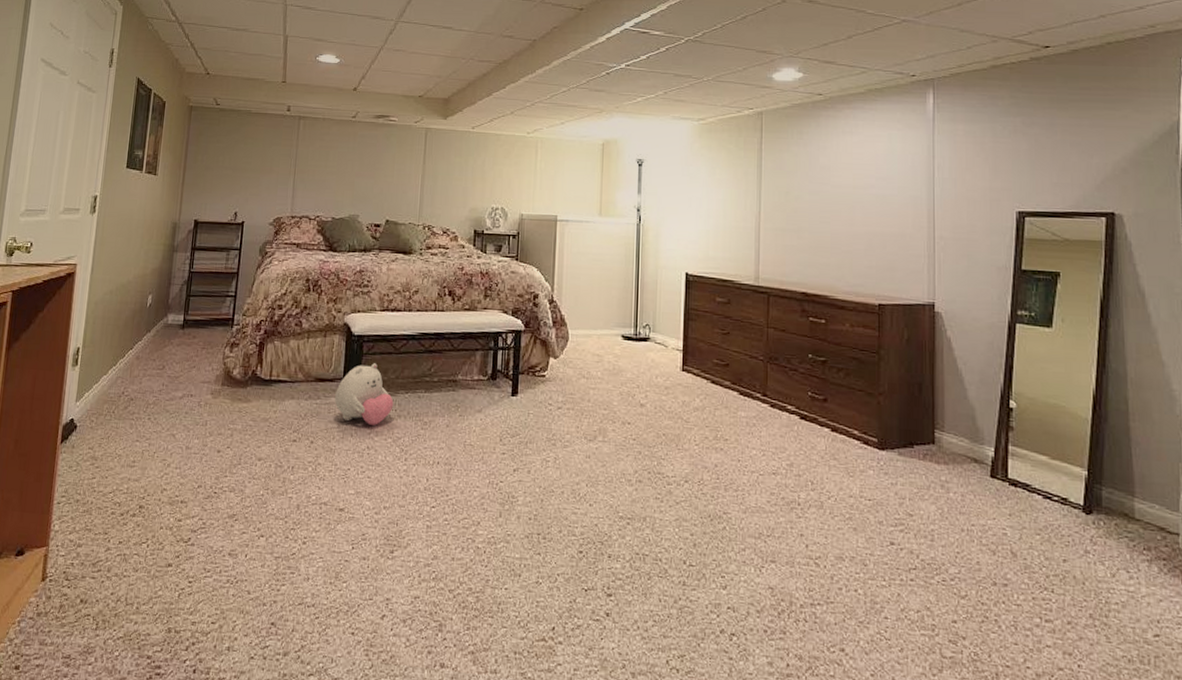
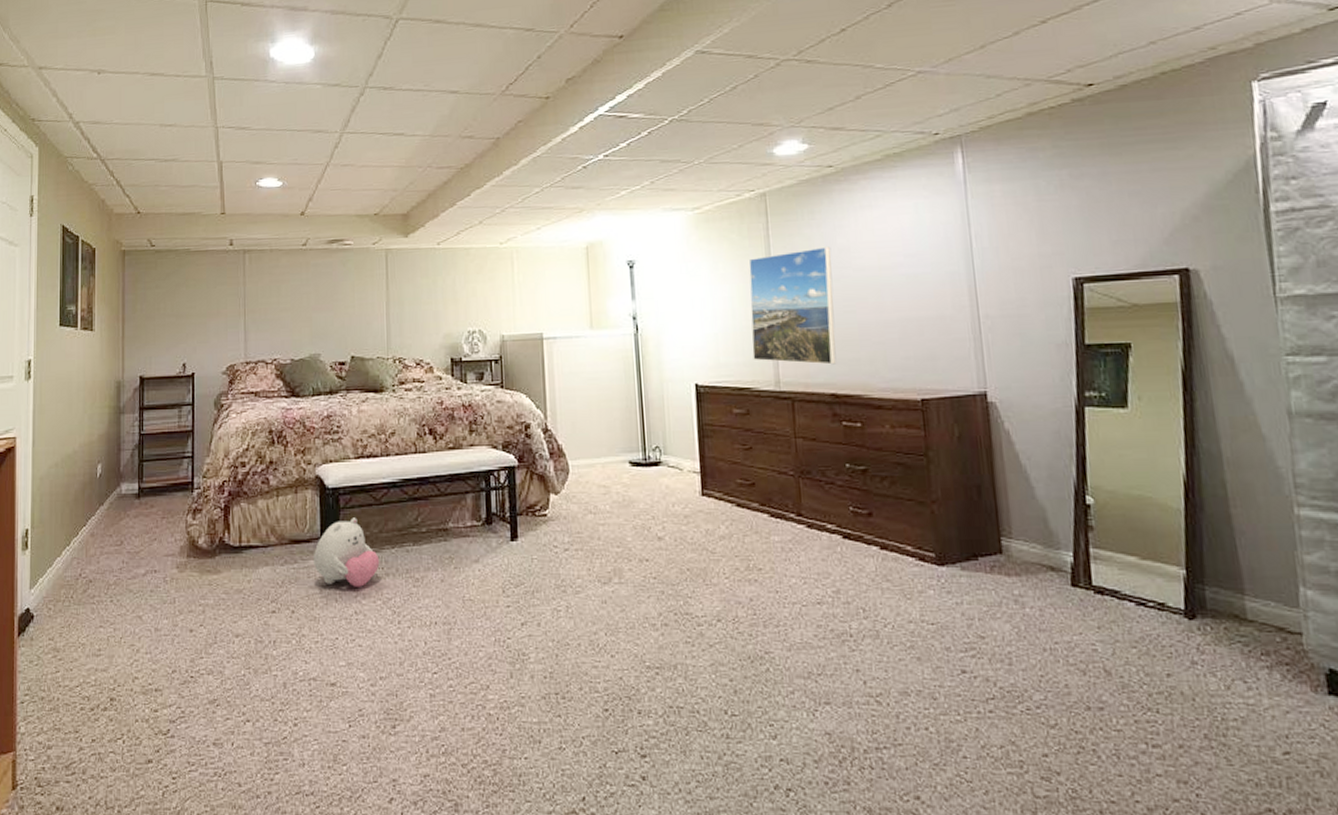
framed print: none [738,163,814,267] -> present [748,246,837,365]

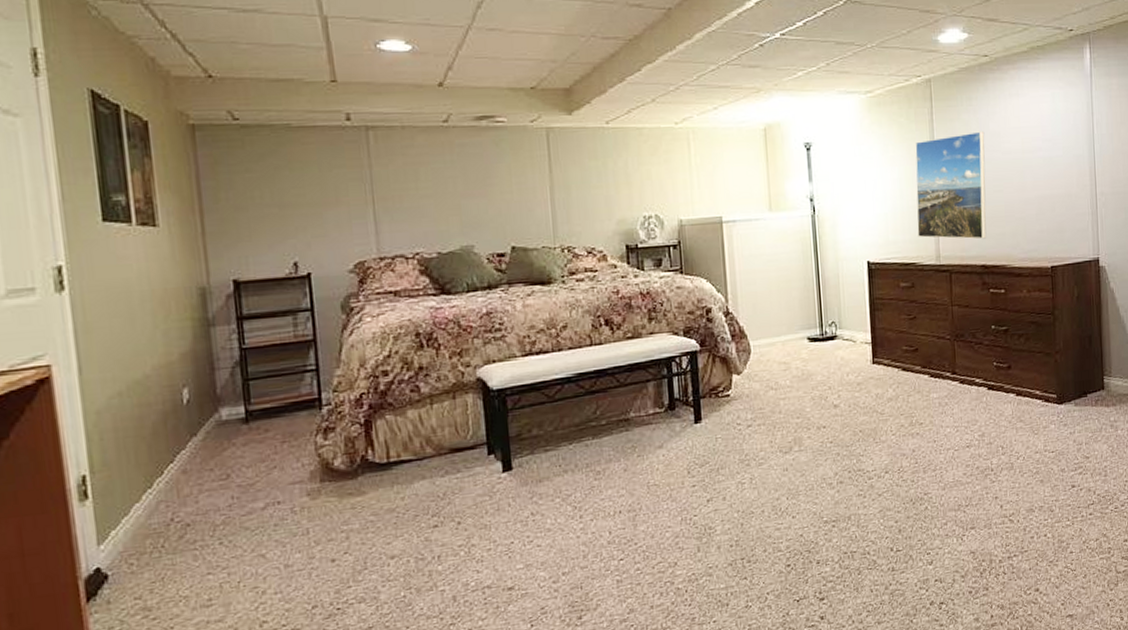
plush toy: present [314,518,380,587] -> none [480,418,557,490]

